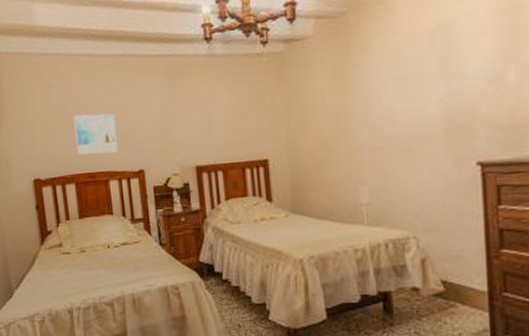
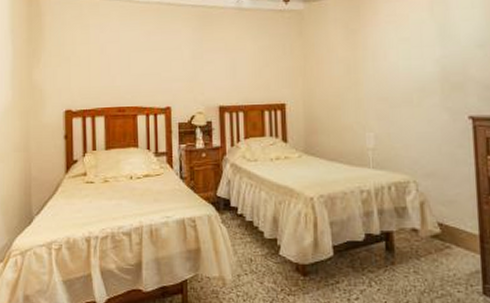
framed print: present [73,113,118,155] -> none [109,53,147,90]

